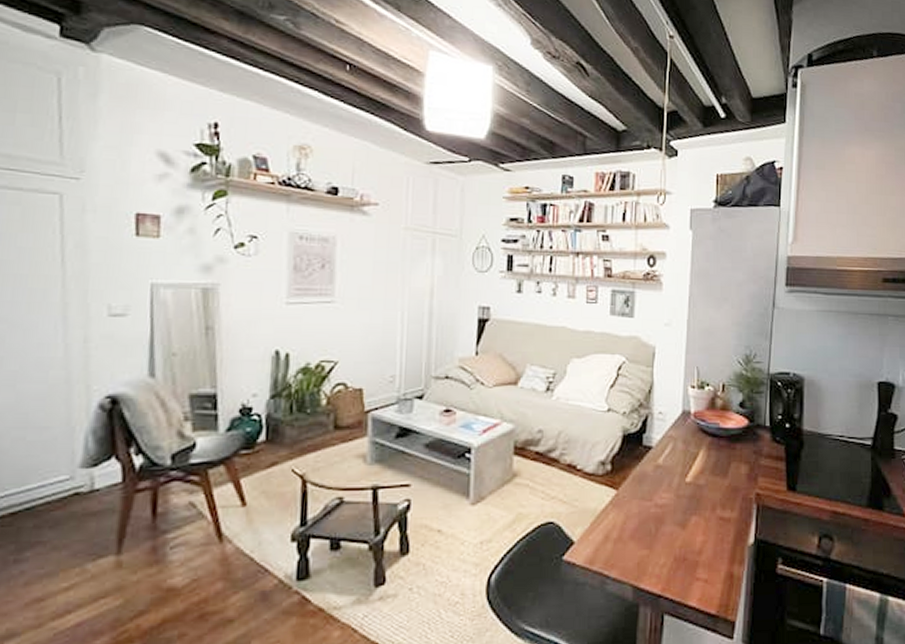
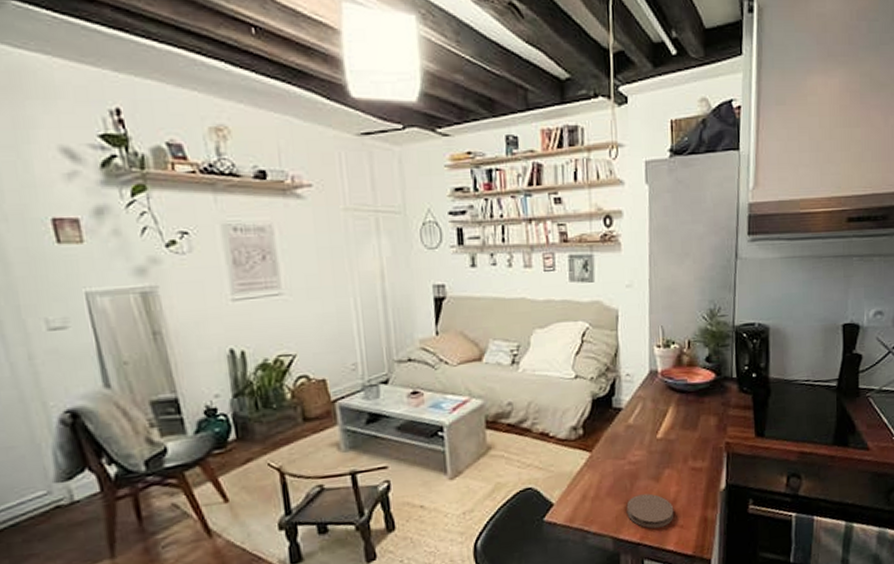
coaster: none [649,541,699,580] -> present [626,493,674,529]

